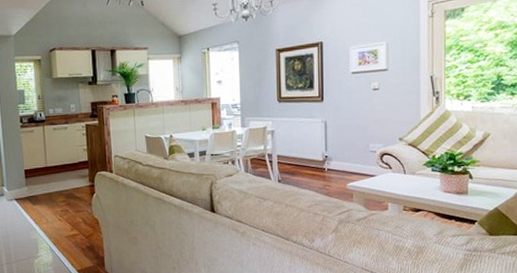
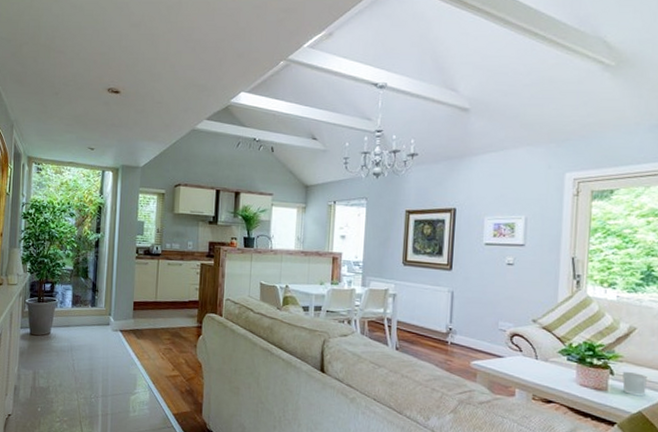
candle holder: none [480,173,501,195] -> present [622,371,647,397]

